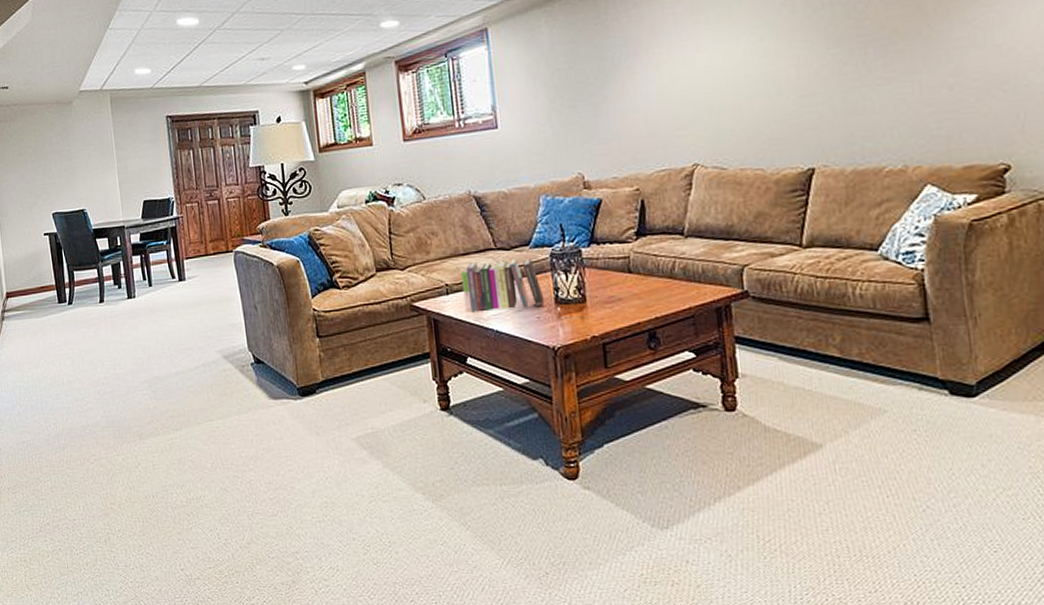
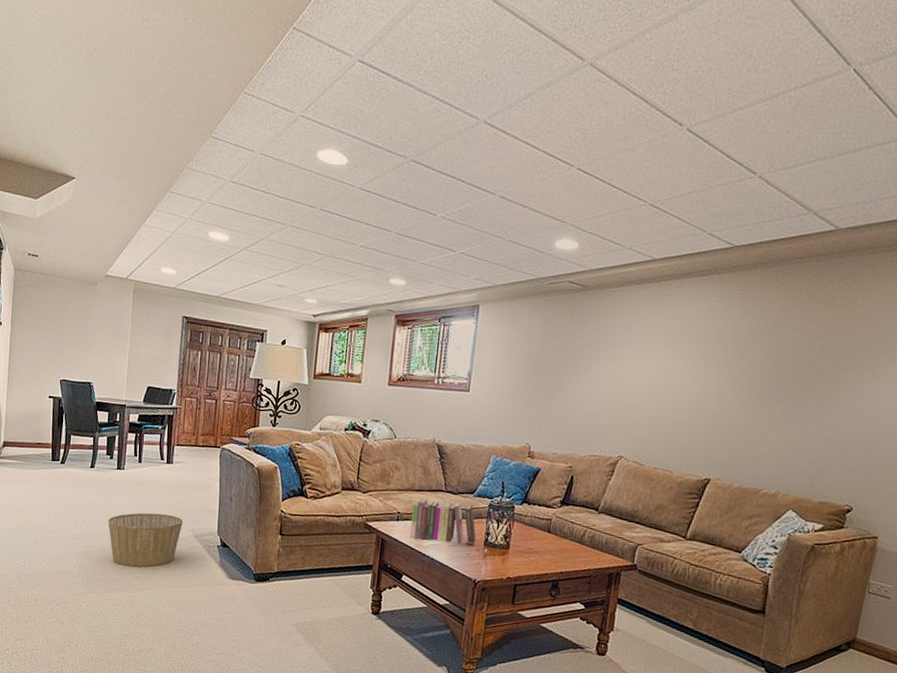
basket: none [128,339,209,406] -> present [108,512,183,567]

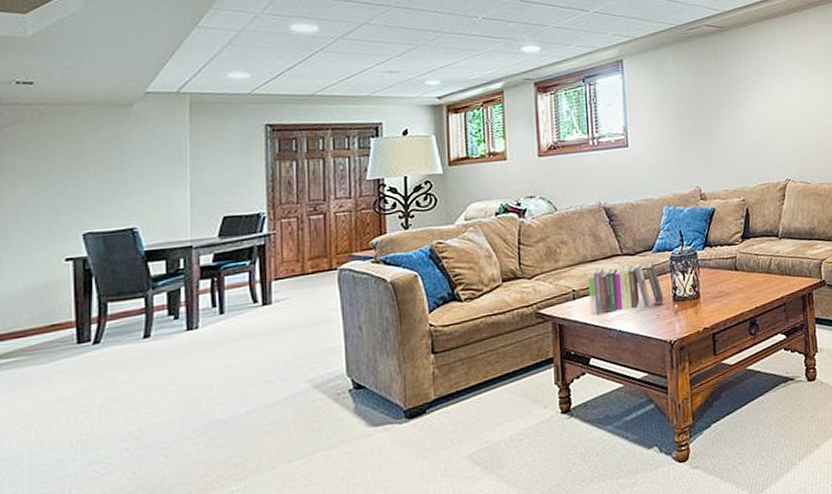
basket: present [108,512,183,567] -> none [179,368,295,456]

